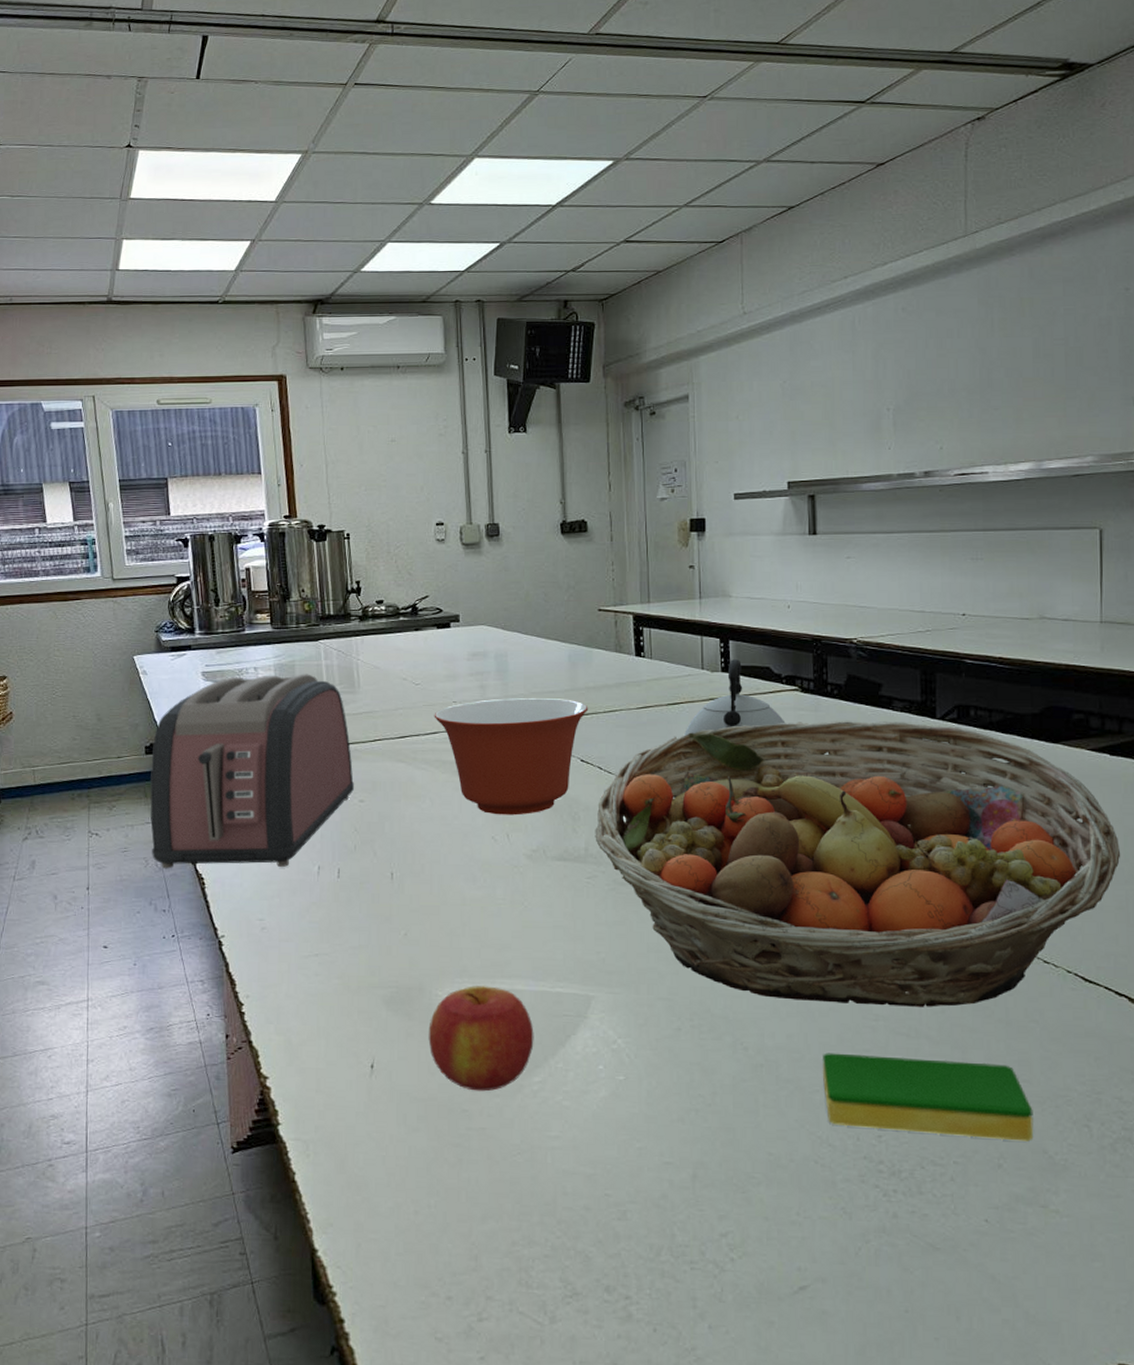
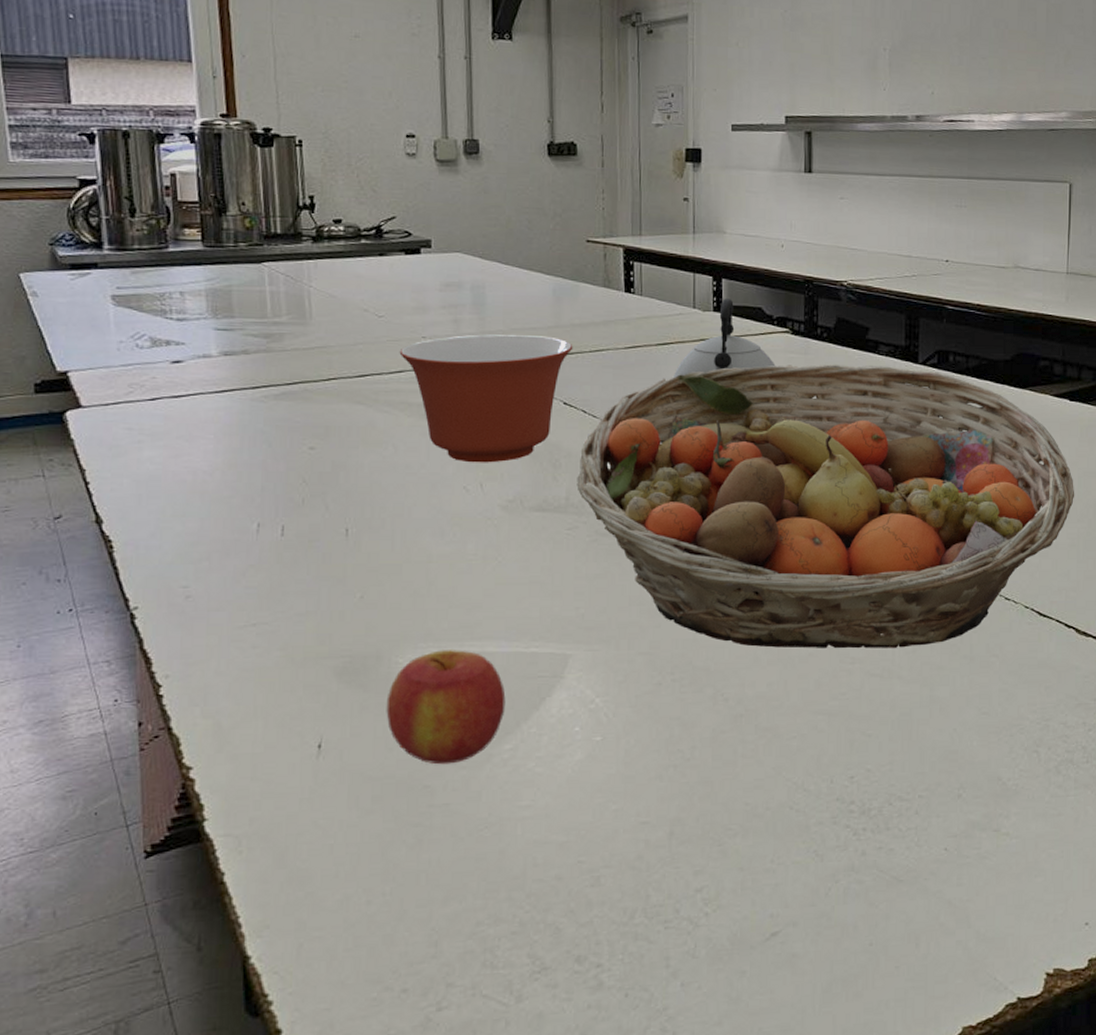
toaster: present [150,674,354,869] -> none [40,301,303,531]
dish sponge: present [823,1052,1034,1142] -> none [801,698,990,771]

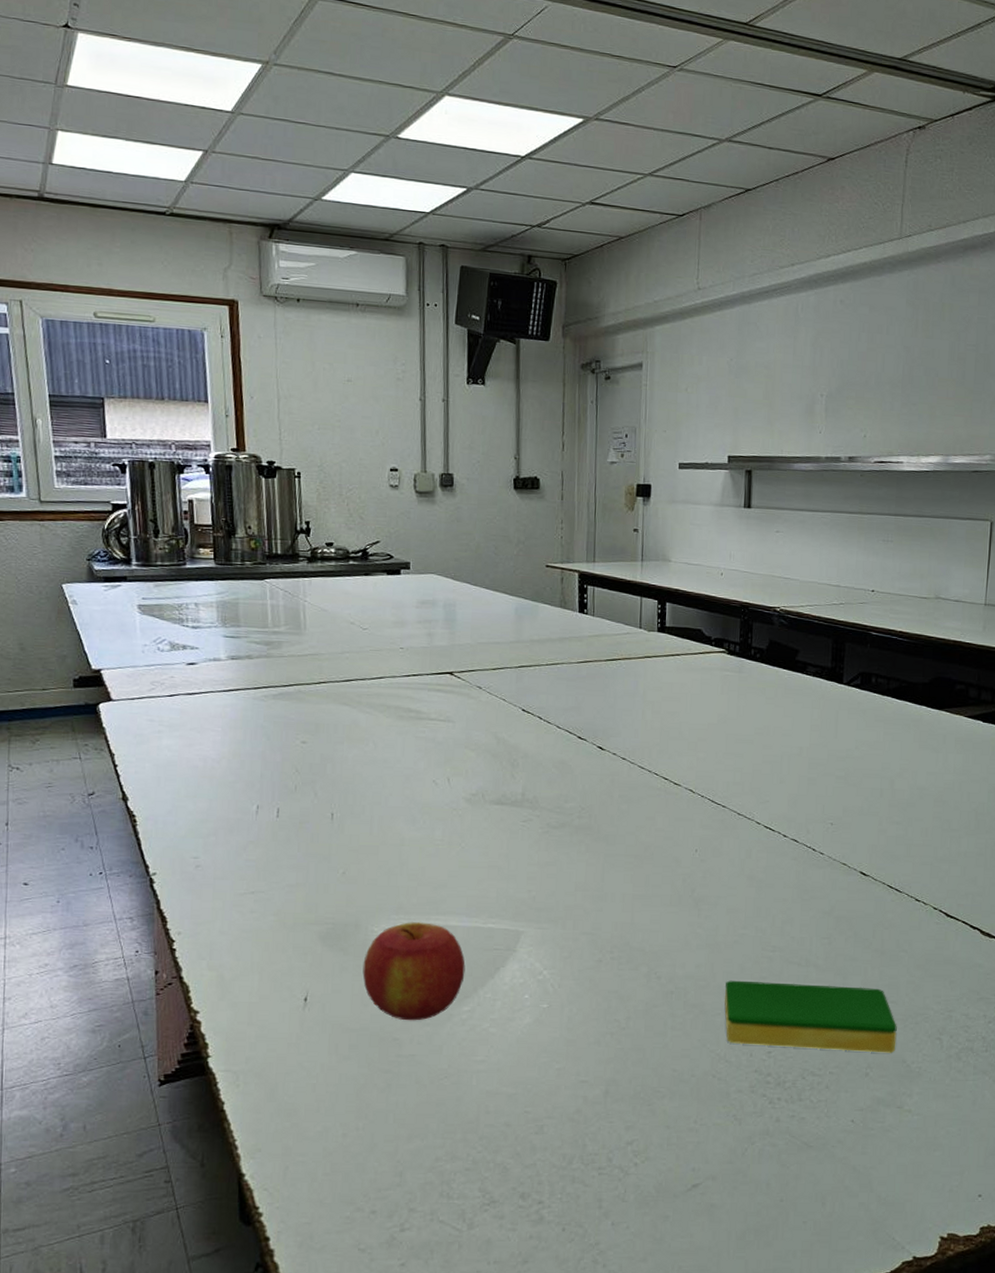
mixing bowl: present [399,334,573,463] -> none [380,647,532,761]
fruit basket: present [577,363,1075,649] -> none [532,681,985,940]
kettle: present [672,299,776,378] -> none [619,620,712,691]
dish sponge: none [801,698,990,771] -> present [724,980,897,1053]

